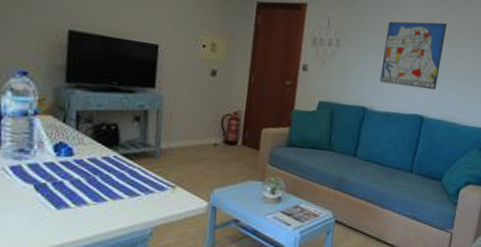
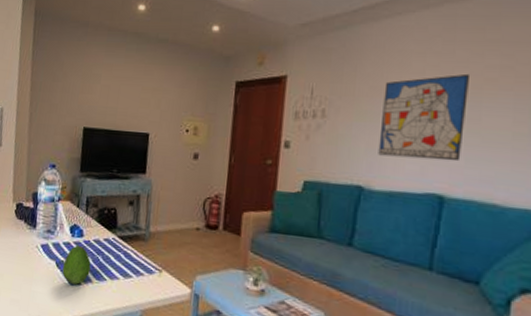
fruit: none [44,165,85,208] -> present [62,245,91,285]

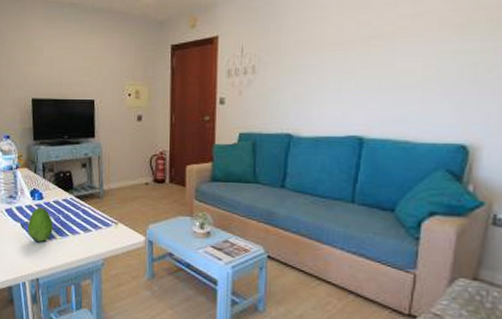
wall art: present [378,73,469,162] -> none [304,23,384,105]

